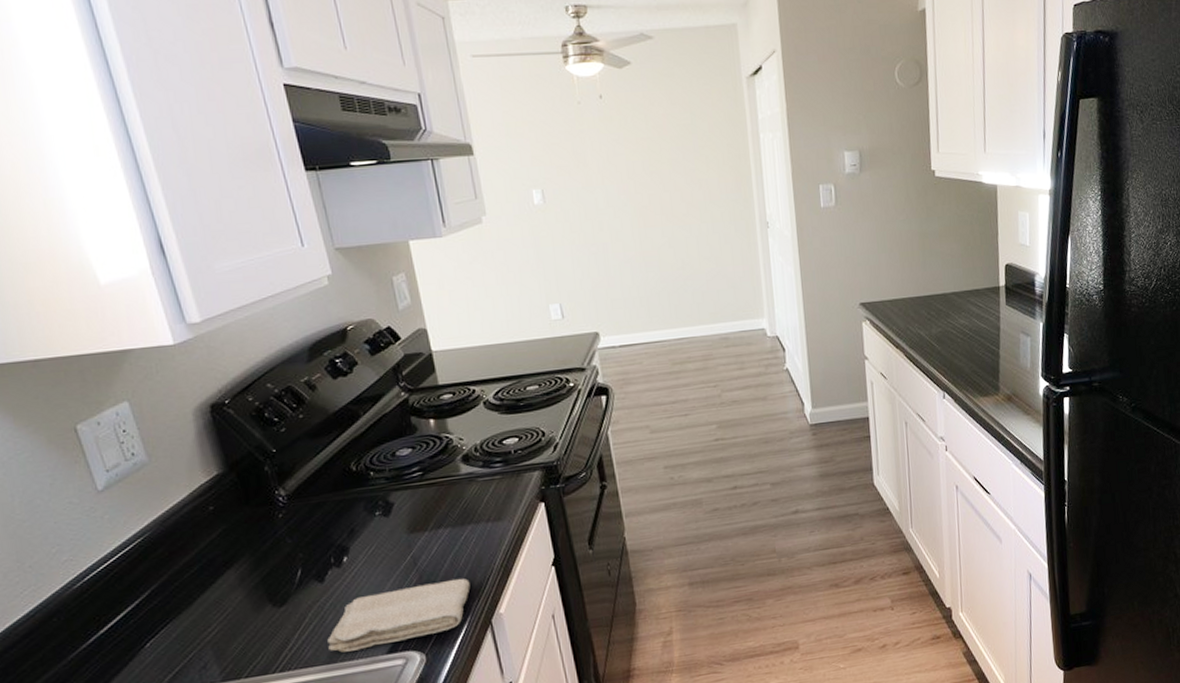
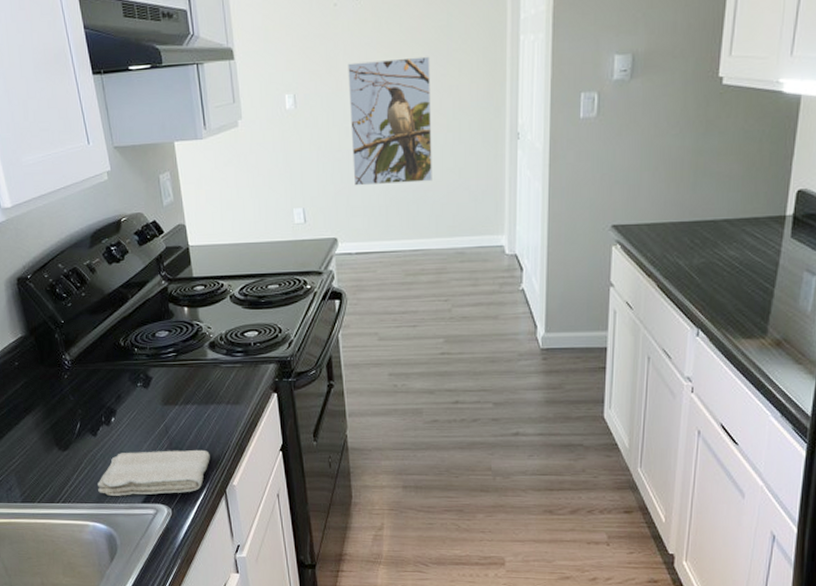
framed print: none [596,152,691,279] -> present [348,56,432,186]

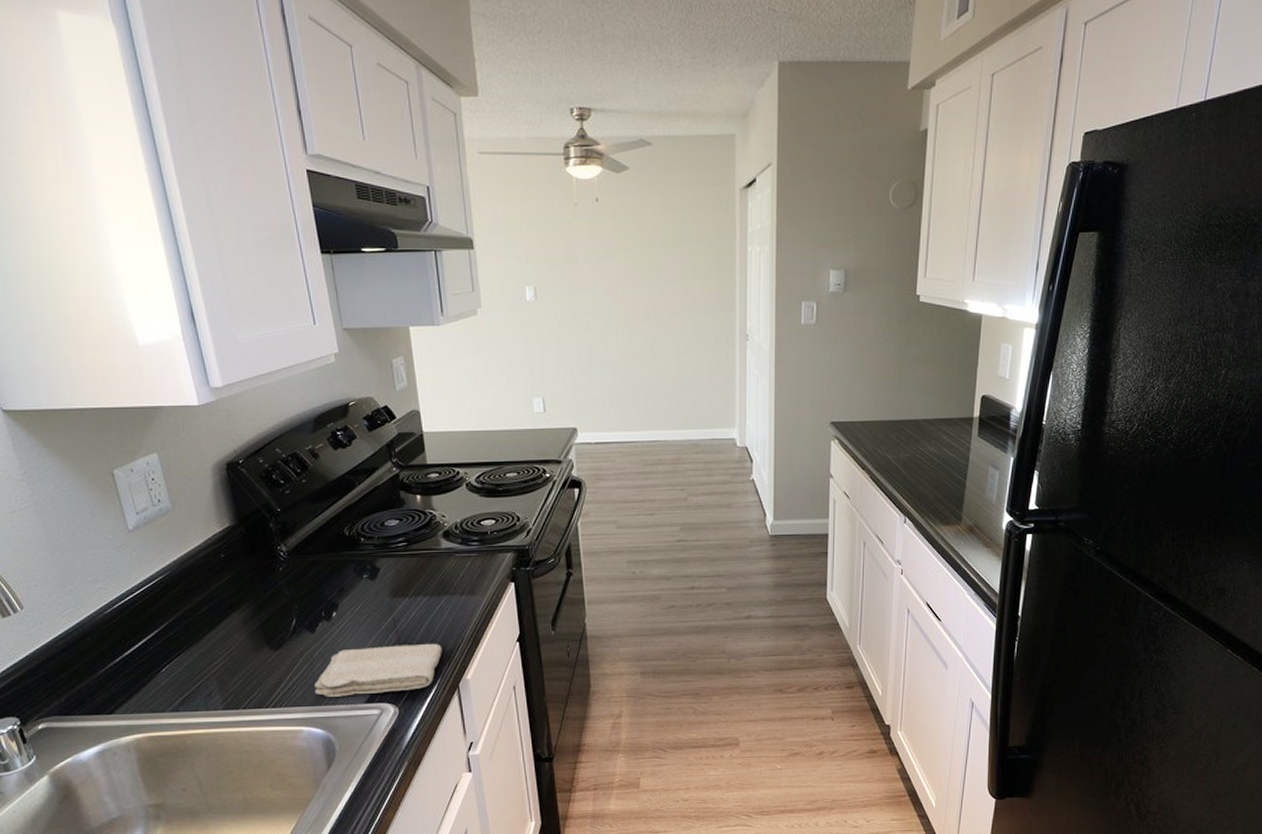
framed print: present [348,56,432,186] -> none [588,259,669,378]

